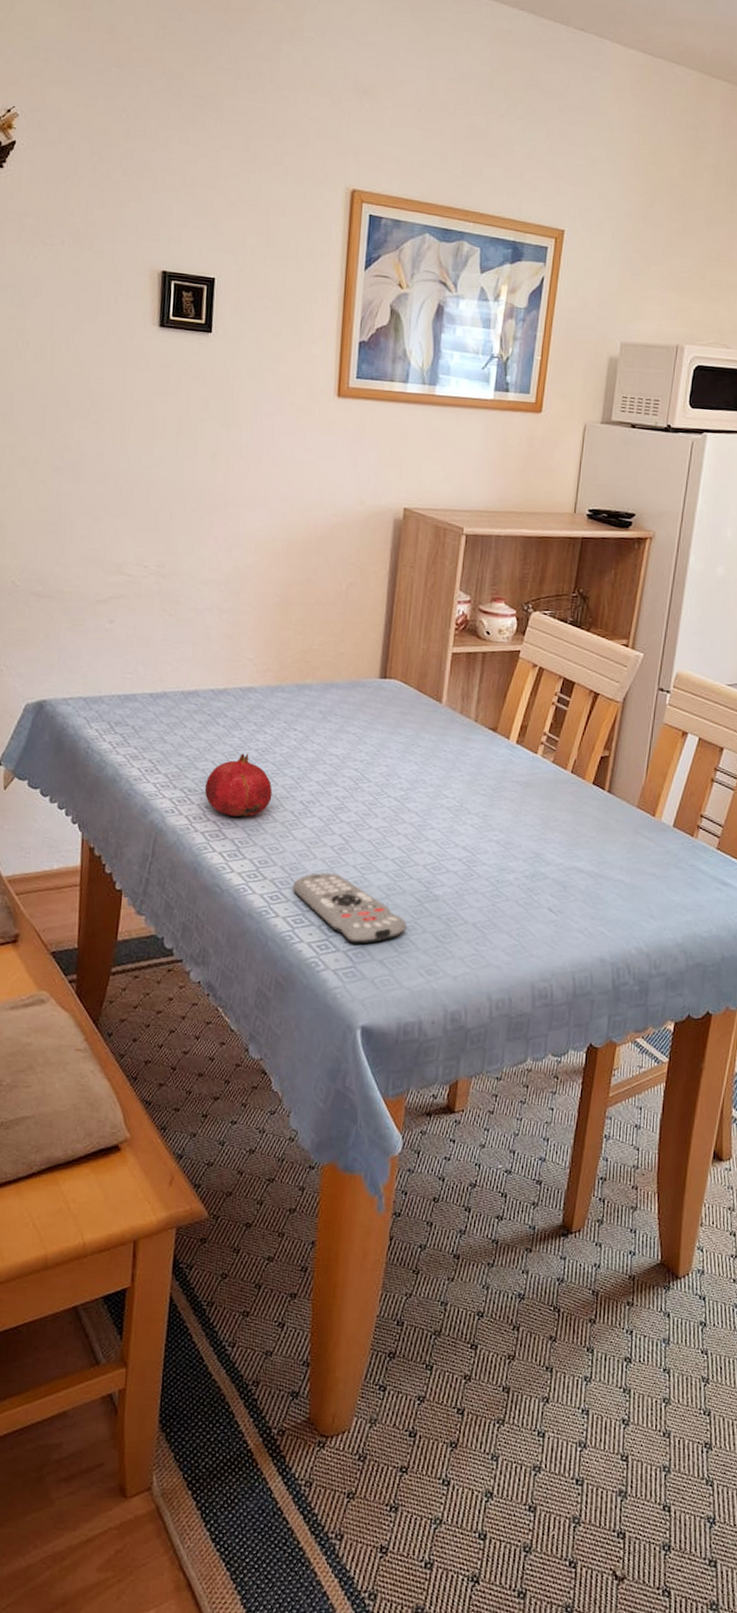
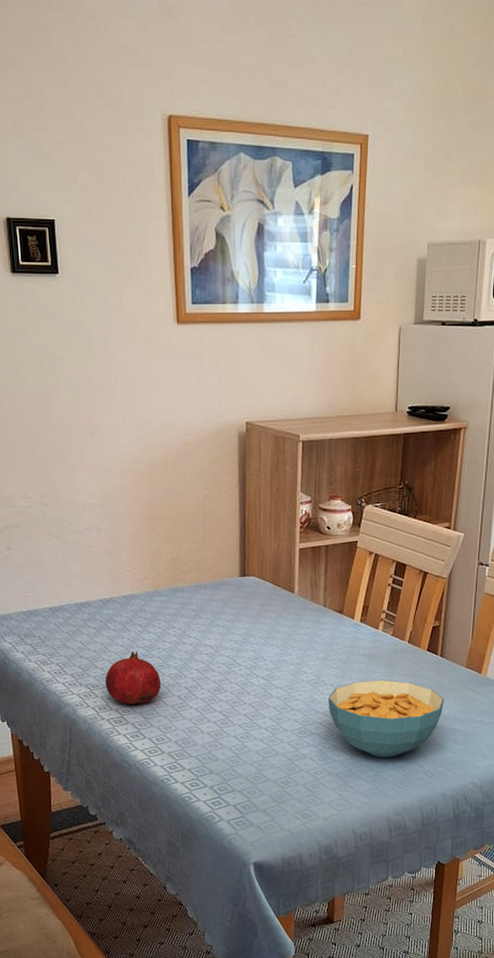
remote control: present [292,873,407,944] -> none [186,744,282,799]
cereal bowl: none [470,813,610,909] -> present [327,679,445,758]

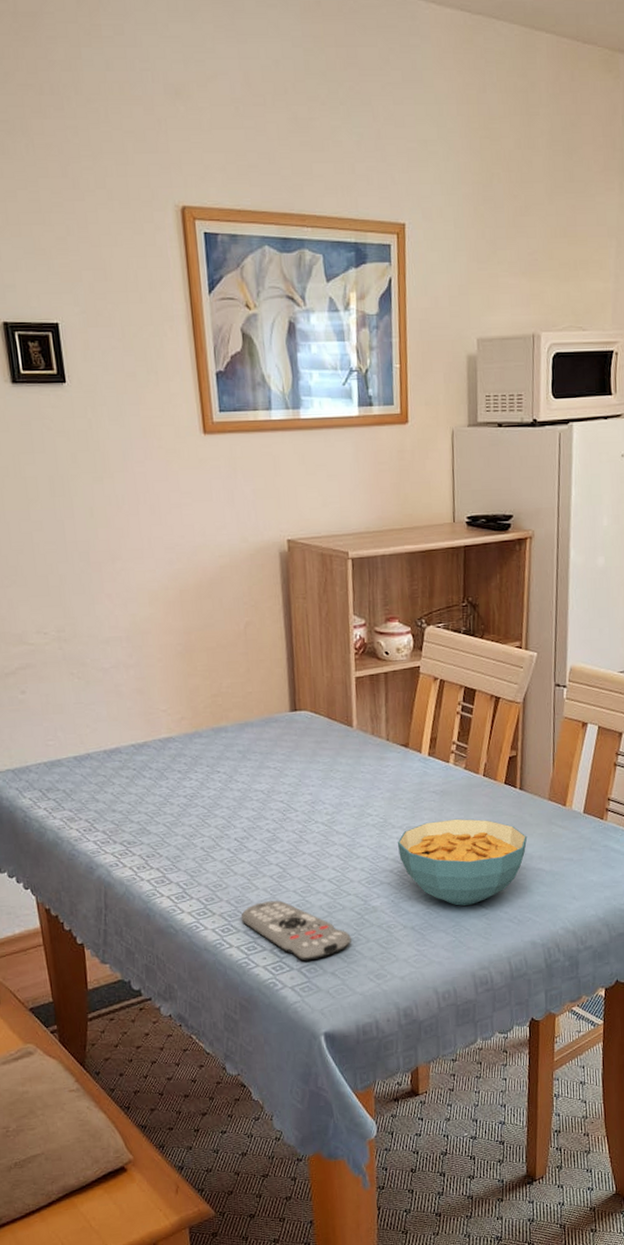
fruit: present [105,651,161,704] -> none [142,800,208,862]
remote control: none [186,744,282,799] -> present [241,900,351,962]

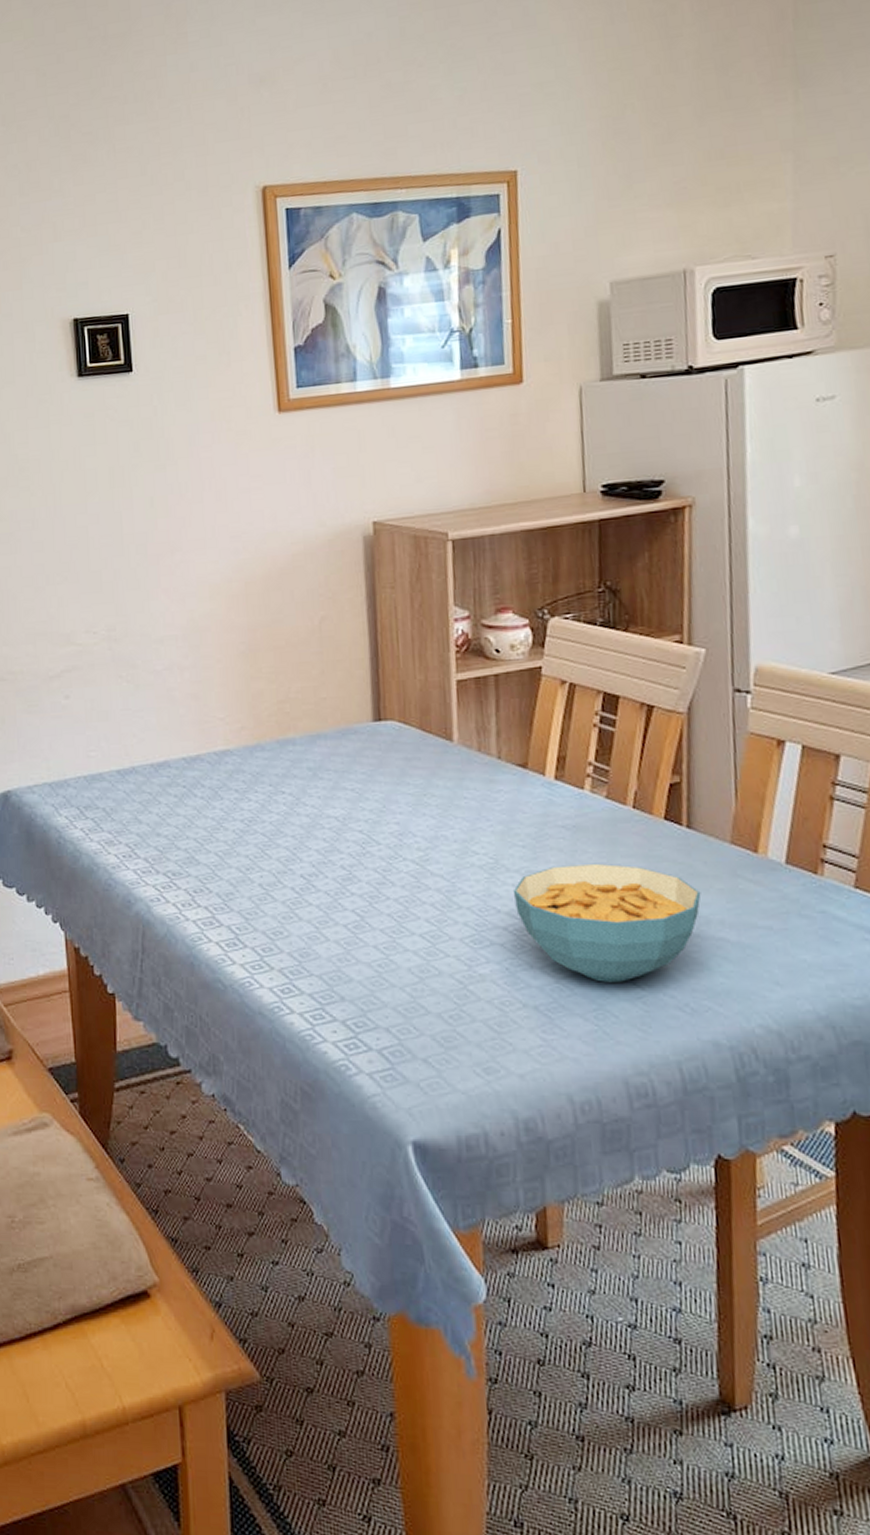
remote control: present [241,900,351,962] -> none [305,957,450,1041]

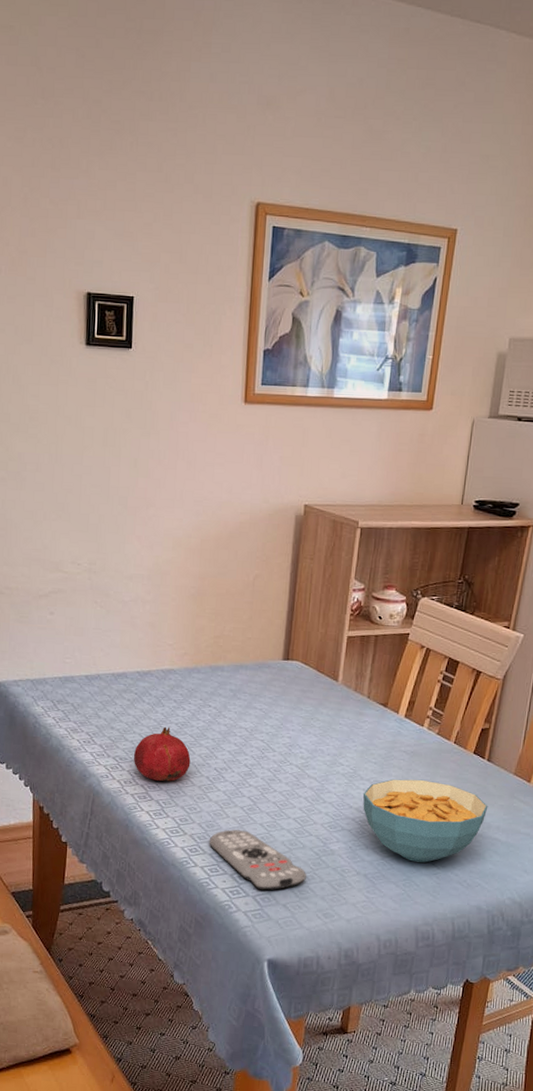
fruit: none [189,825,267,899] -> present [133,726,191,781]
remote control: none [305,957,450,1041] -> present [209,829,306,891]

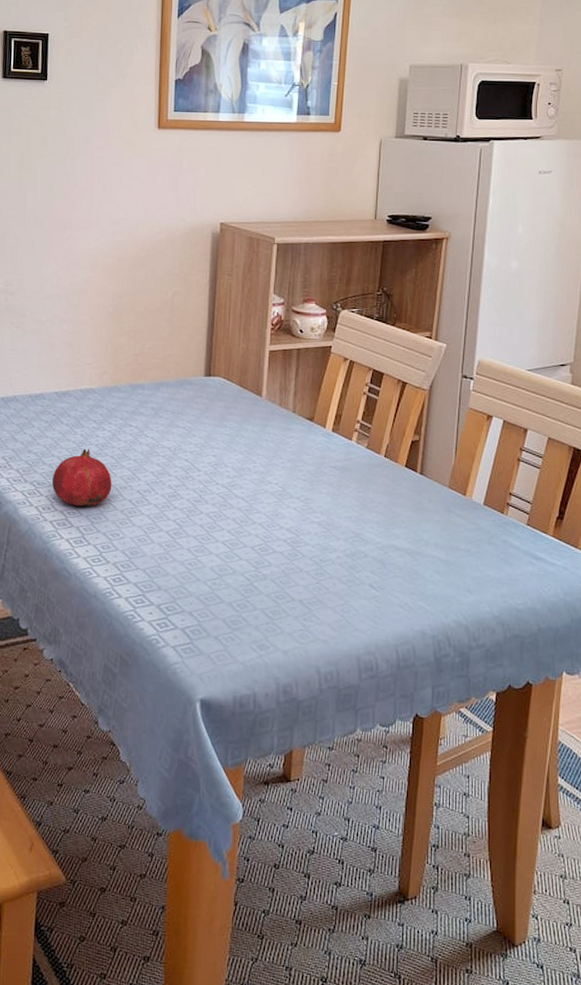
remote control: present [209,829,306,891] -> none [133,556,238,622]
cereal bowl: present [362,779,488,863] -> none [293,495,425,585]

